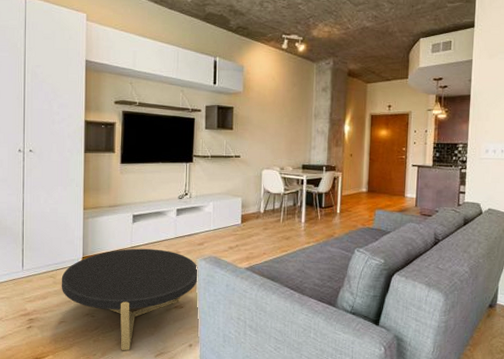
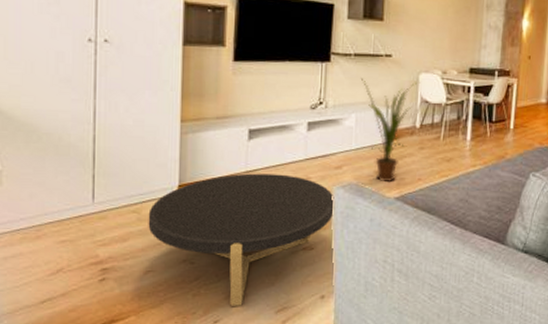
house plant: none [216,174,263,255] -> present [360,78,421,181]

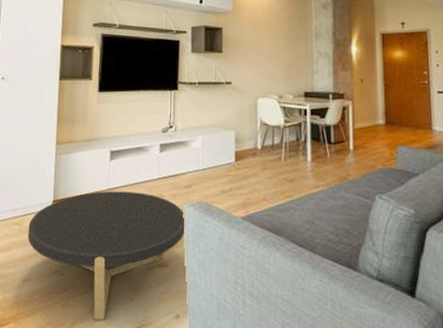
house plant: present [360,78,421,181] -> none [204,104,259,201]

